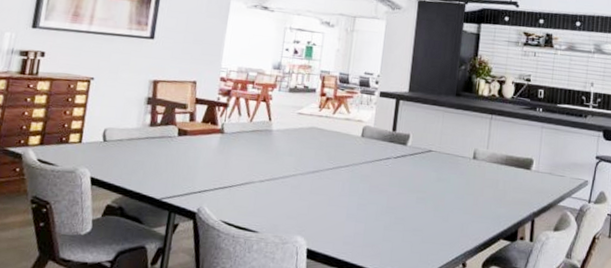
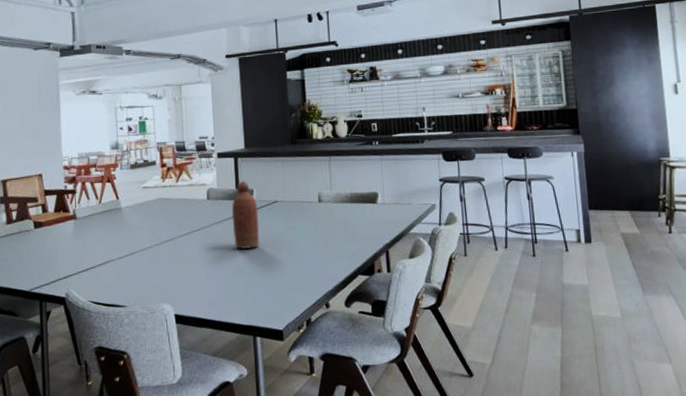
bottle: none [381,124,412,195] -> present [231,181,259,250]

